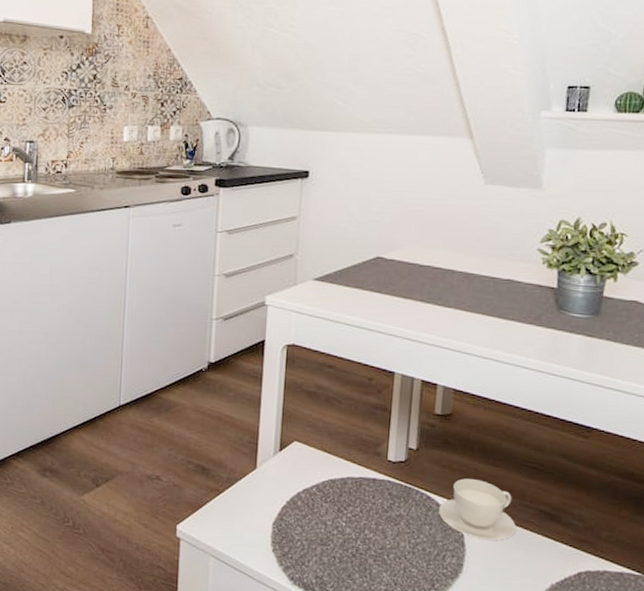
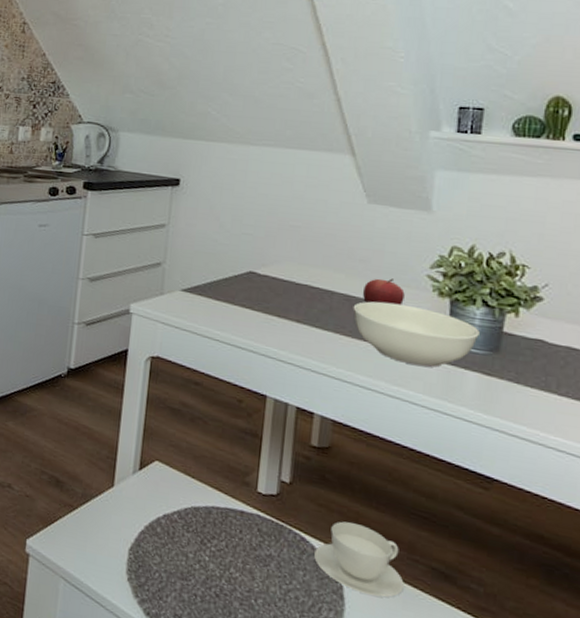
bowl: none [471,276,583,334] -> present [353,301,480,368]
fruit: none [480,254,518,280] -> present [362,278,405,305]

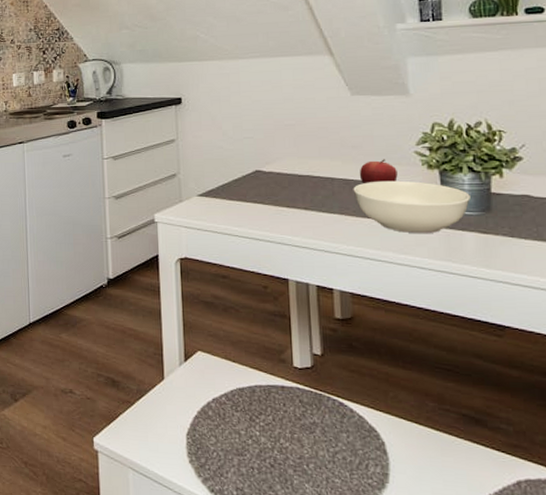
teacup: present [314,521,404,598] -> none [354,383,440,448]

